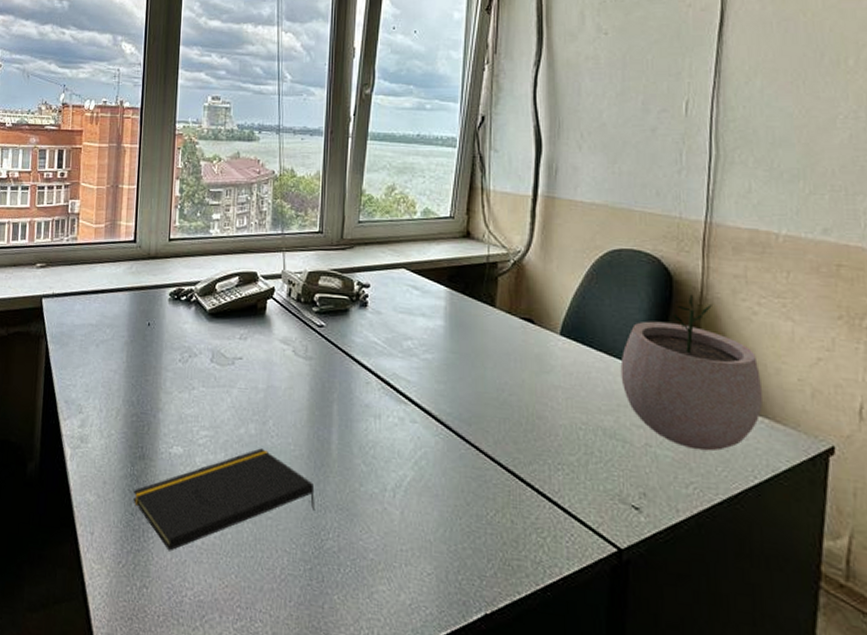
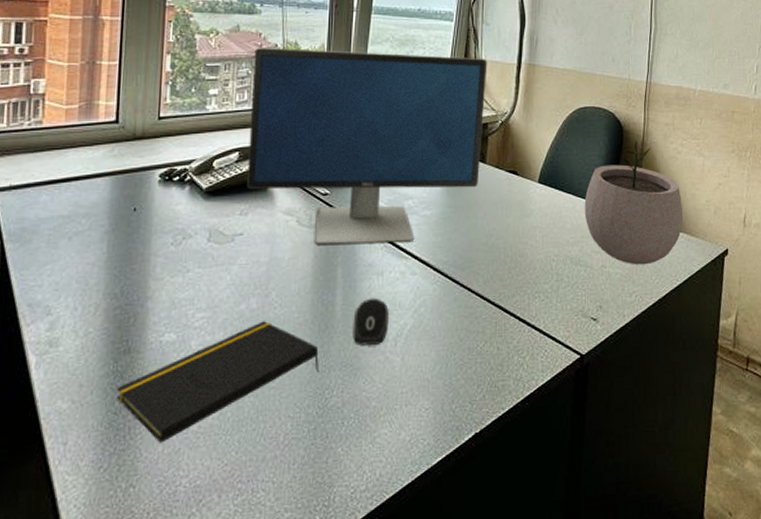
monitor: none [246,174,497,387] -> present [247,48,488,245]
computer mouse: none [349,441,387,493] -> present [353,297,389,345]

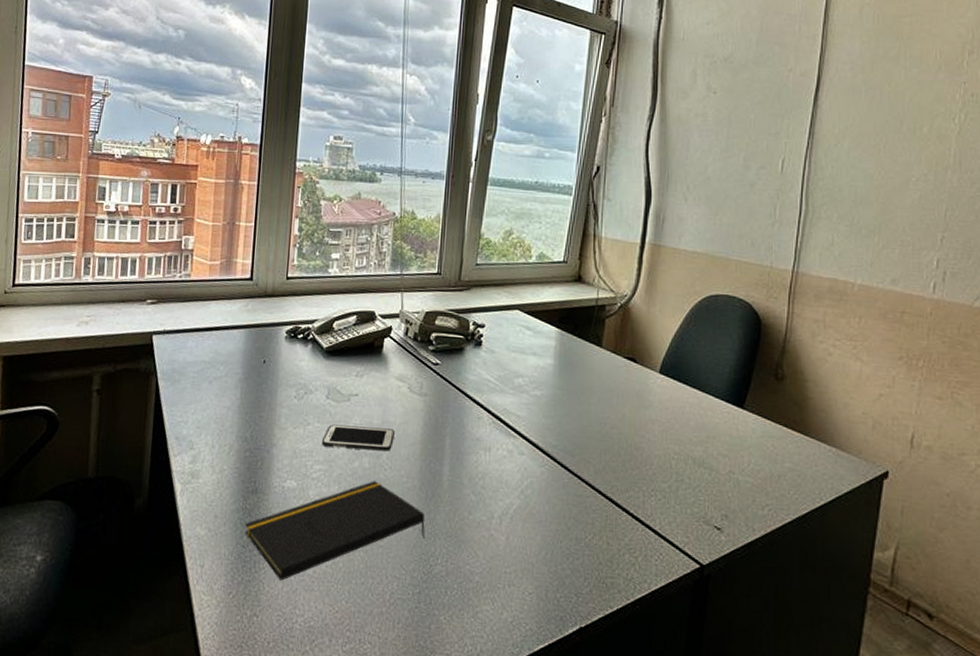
cell phone: none [203,265,284,292] -> present [321,424,395,452]
monitor: present [247,48,488,245] -> none [363,215,608,422]
computer mouse: present [353,297,389,345] -> none [458,472,495,520]
plant pot: present [584,141,683,265] -> none [711,337,831,477]

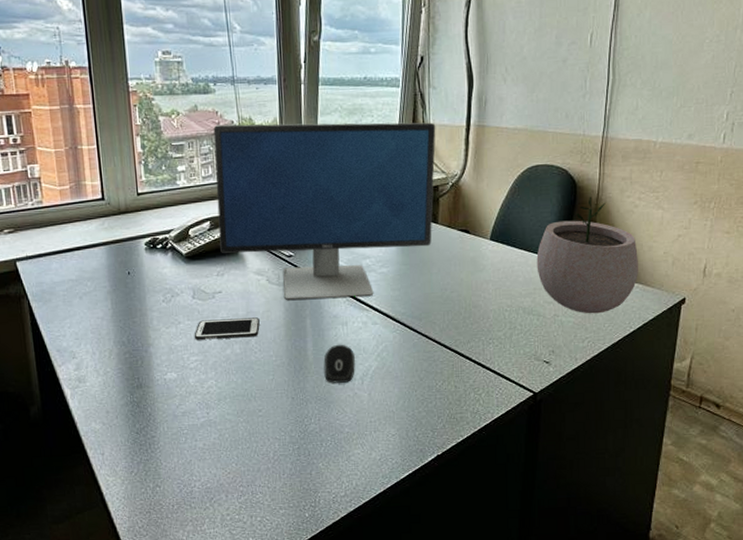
notepad: present [244,481,426,581] -> none [135,363,299,456]
monitor: none [363,215,608,422] -> present [213,122,436,300]
computer mouse: none [458,472,495,520] -> present [323,344,355,383]
plant pot: none [711,337,831,477] -> present [536,196,638,314]

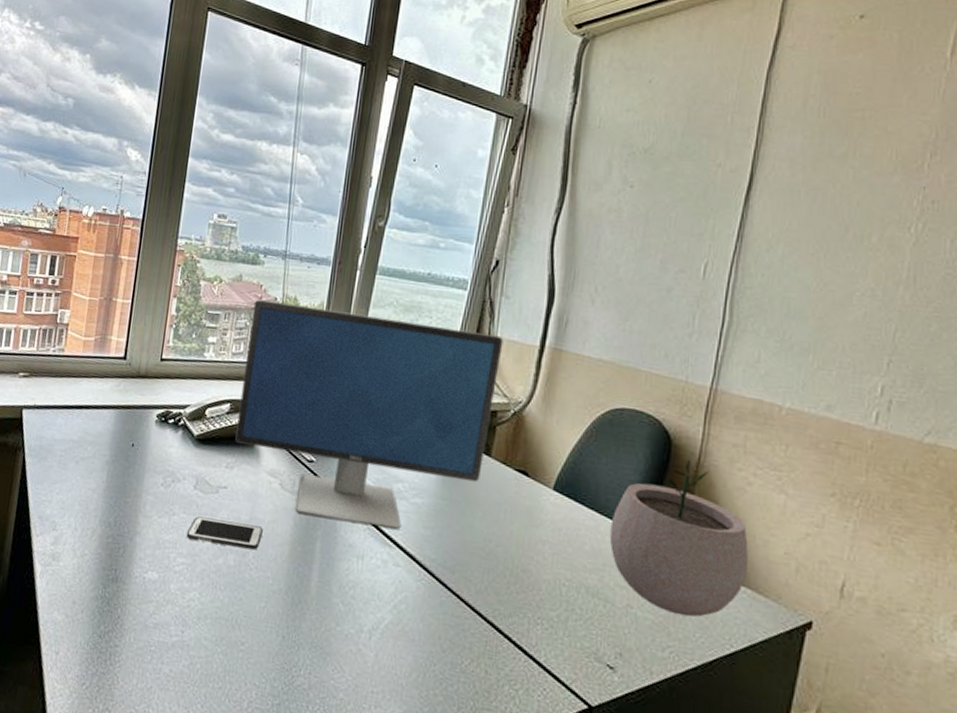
computer mouse: present [323,344,355,383] -> none [325,581,366,633]

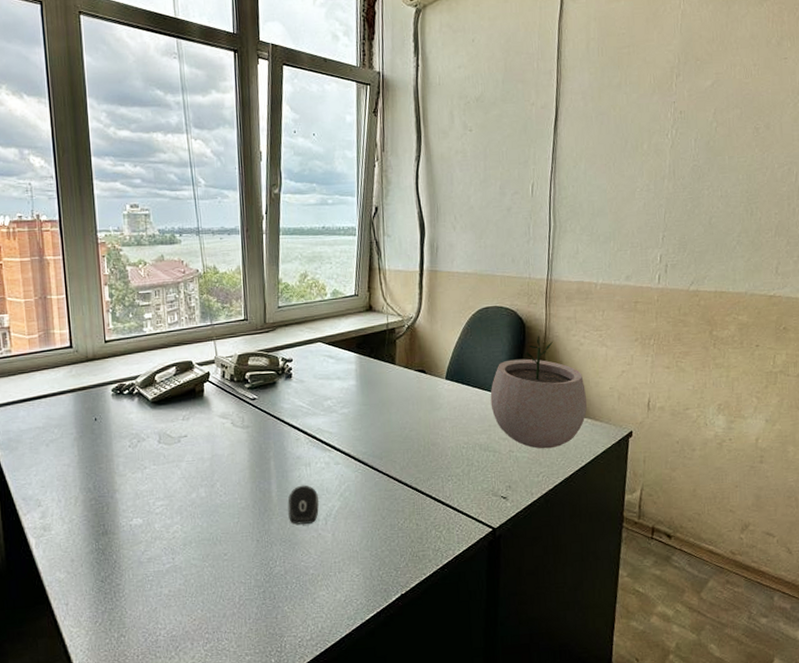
cell phone: present [186,516,263,551] -> none [159,460,225,485]
monitor: present [235,299,504,530] -> none [179,268,392,442]
computer mouse: none [325,581,366,633] -> present [288,485,319,524]

